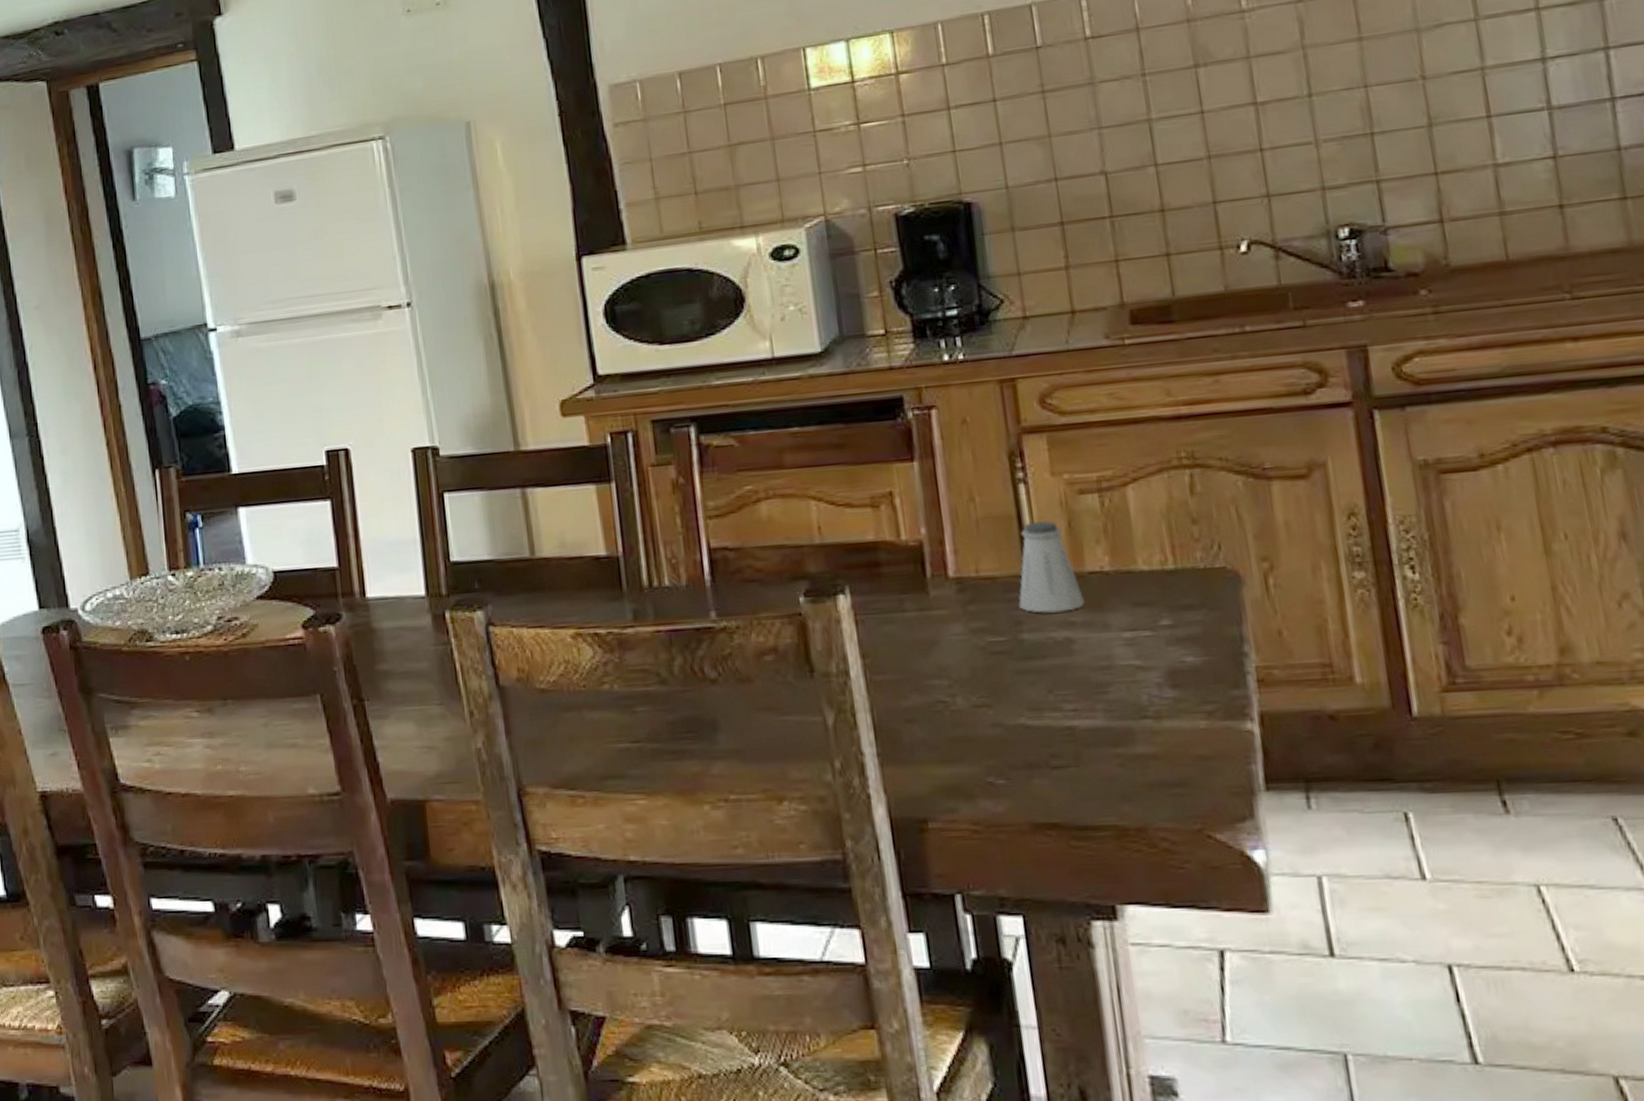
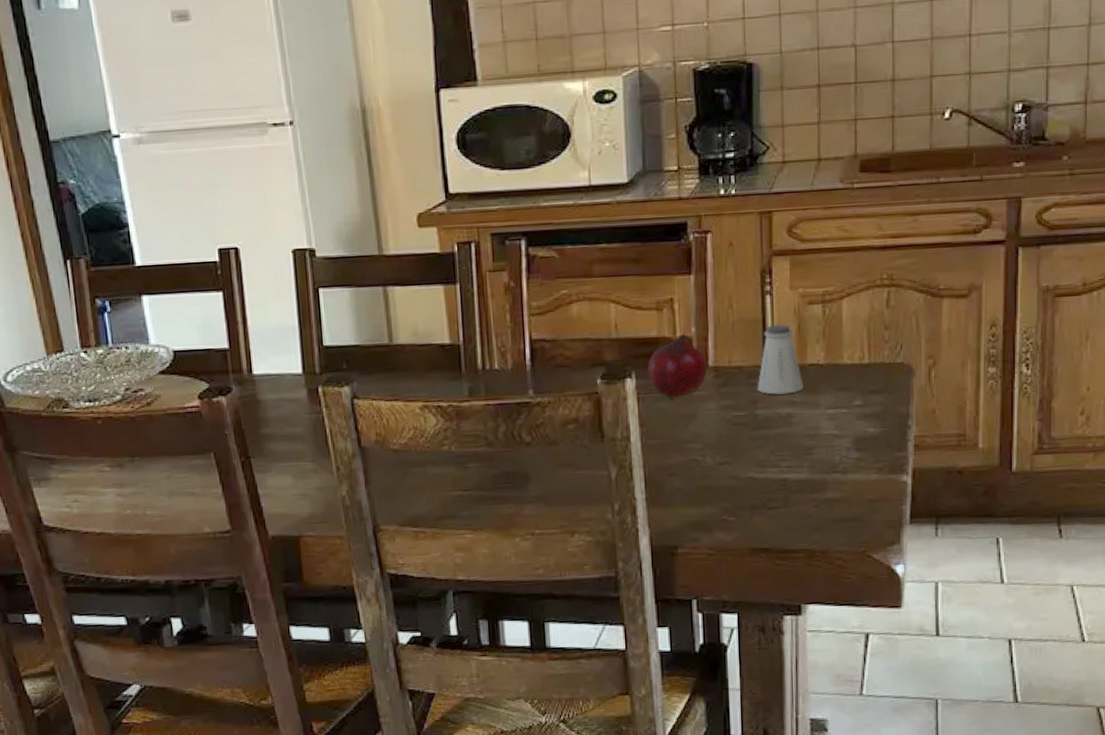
fruit: none [865,535,947,622] -> present [648,333,707,400]

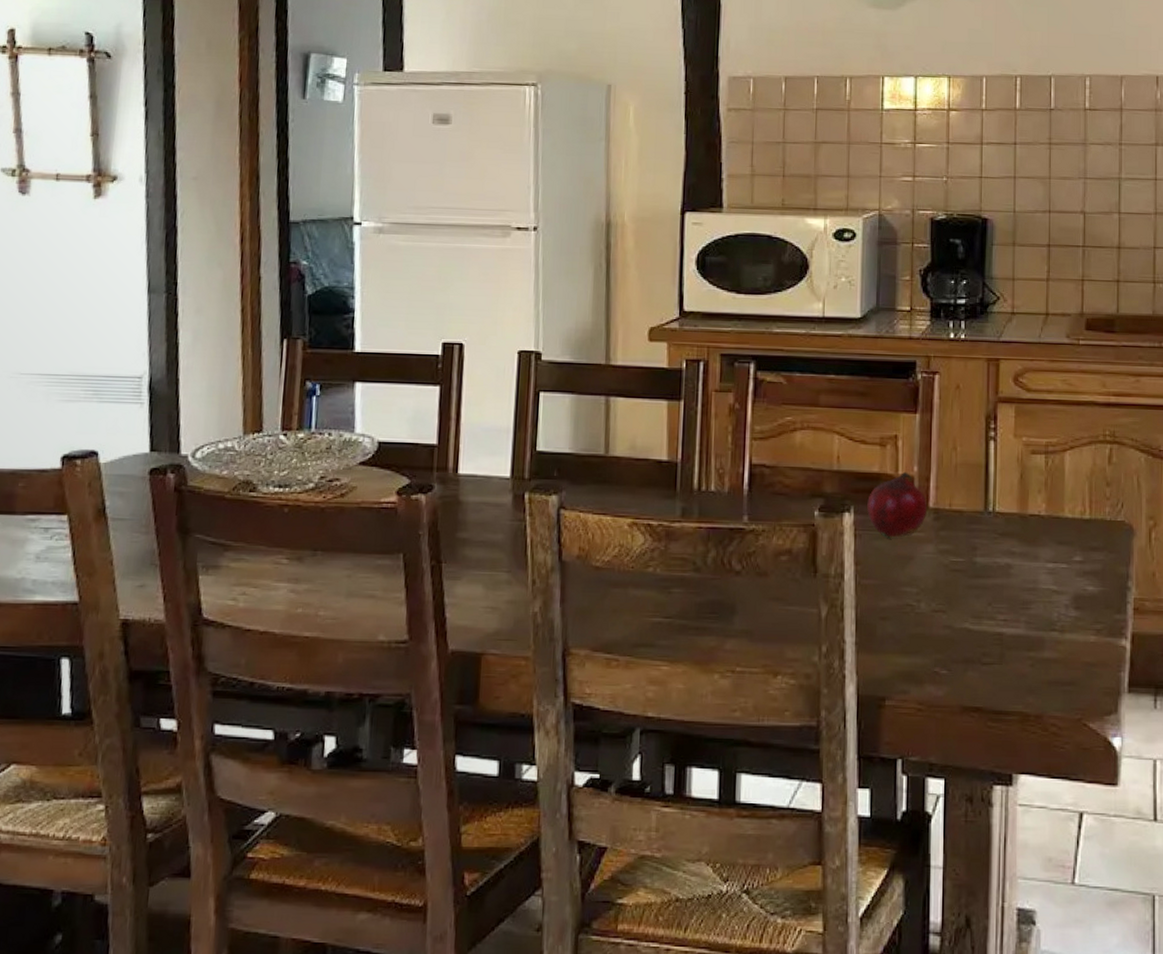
saltshaker: present [757,324,803,395] -> none [977,471,1024,543]

